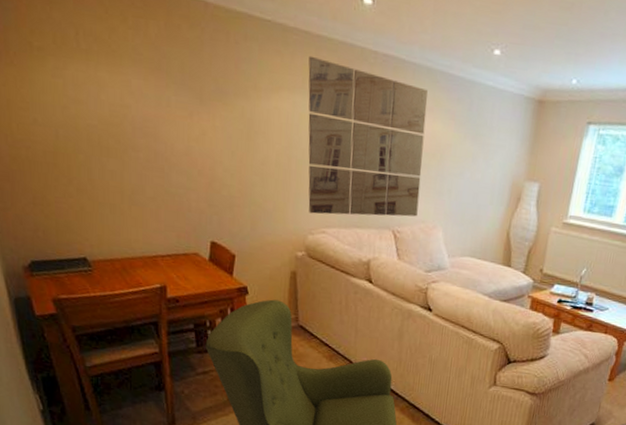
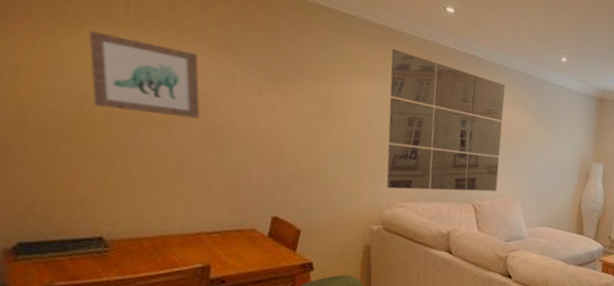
wall art: none [52,61,144,145] -> present [88,30,200,119]

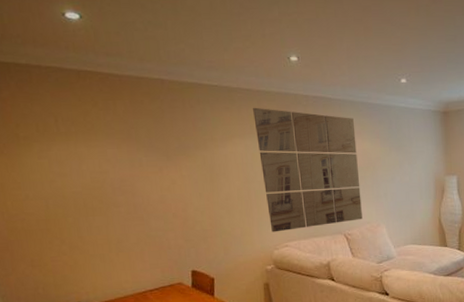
wall art: present [88,30,200,119] -> none [37,146,124,206]

